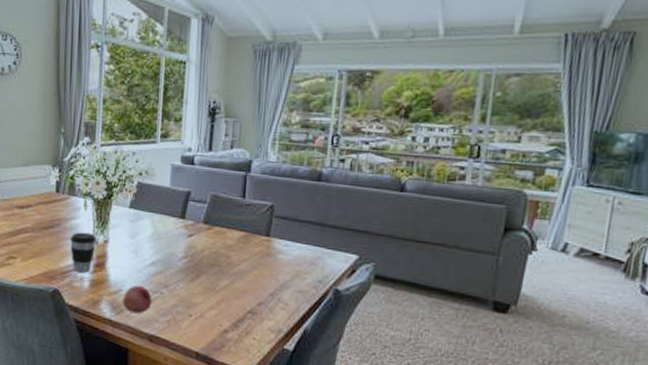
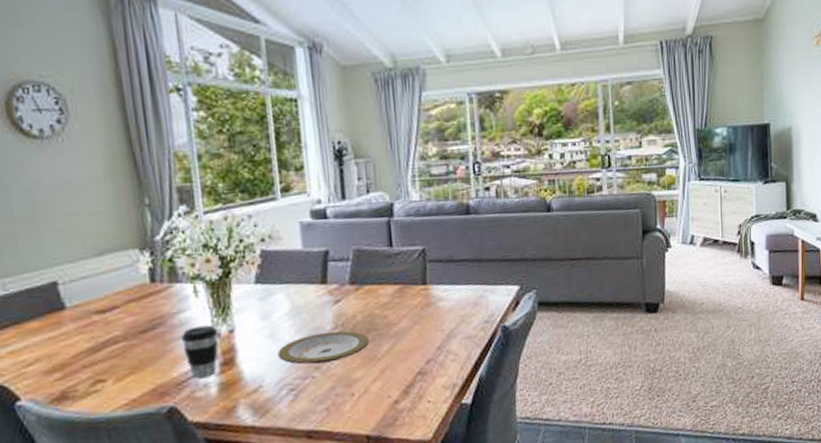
fruit: present [122,285,152,314] -> none [265,374,304,411]
plate: none [137,258,213,285] -> present [278,330,370,365]

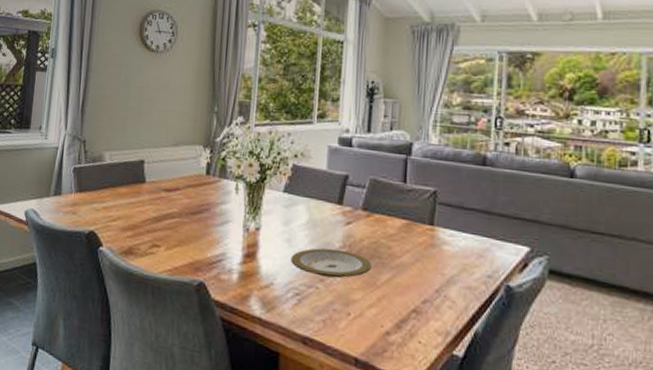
coffee cup: present [181,324,219,379] -> none [219,218,248,265]

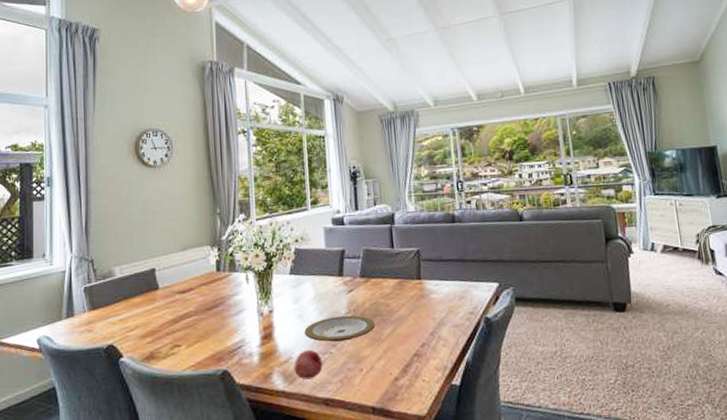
fruit: none [274,278,307,312] -> present [294,349,323,380]

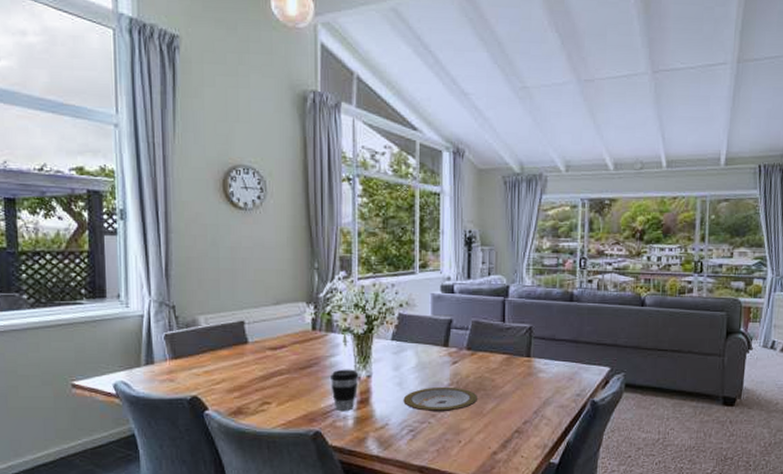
coffee cup: none [235,305,262,349] -> present [331,369,359,412]
fruit: present [294,349,323,380] -> none [390,417,420,447]

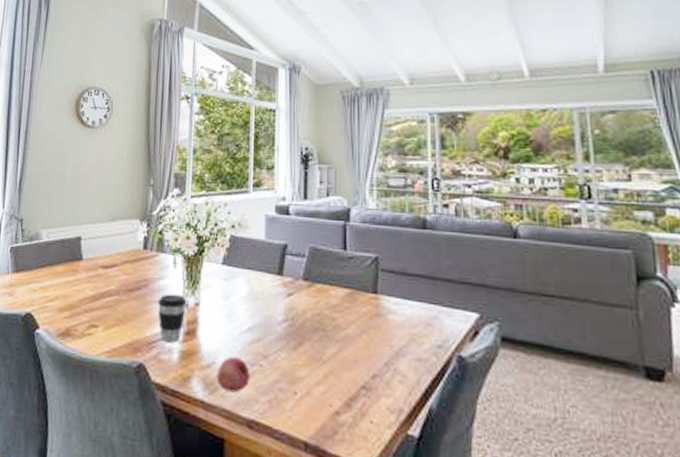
fruit: none [390,417,420,447] -> present [216,356,250,393]
plate: present [403,386,478,412] -> none [232,322,317,354]

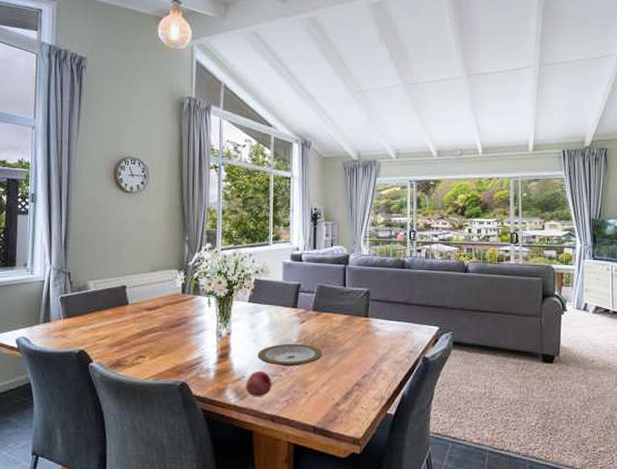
coffee cup: present [158,294,187,343] -> none [196,327,220,365]
plate: none [232,322,317,354] -> present [258,343,323,366]

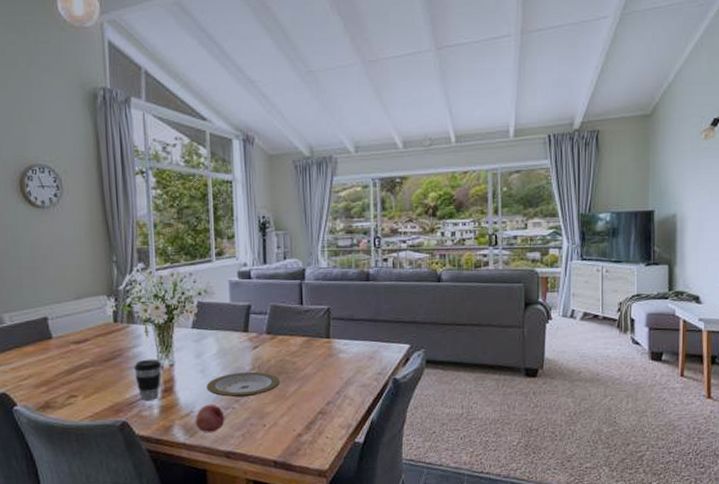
coffee cup: none [196,327,220,365] -> present [134,359,162,402]

